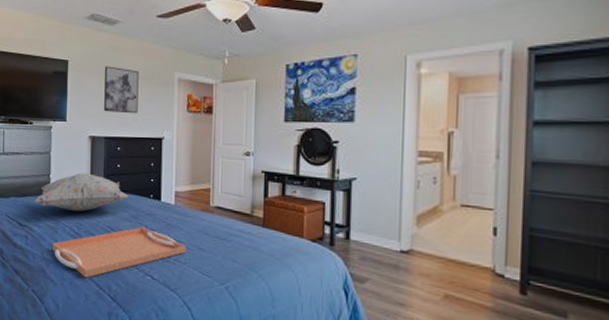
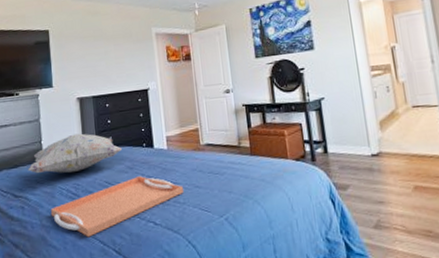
wall art: present [104,66,139,114] -> none [85,30,122,73]

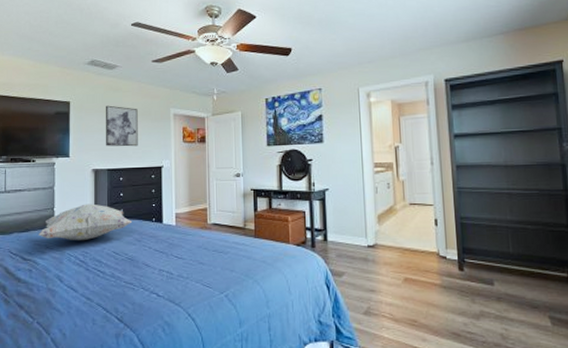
serving tray: present [50,176,184,238] -> none [57,249,189,304]
wall art: none [85,30,122,73] -> present [106,105,138,147]

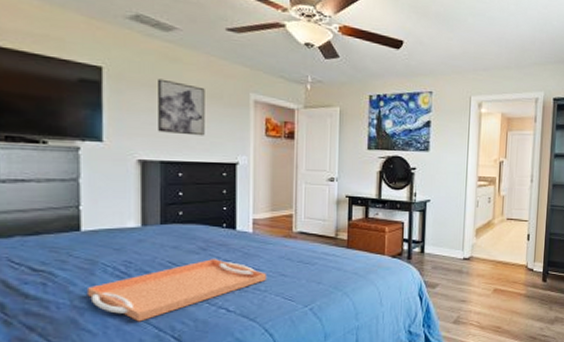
decorative pillow: present [37,203,133,240] -> none [54,203,196,247]
serving tray: none [57,249,189,304] -> present [86,259,267,322]

